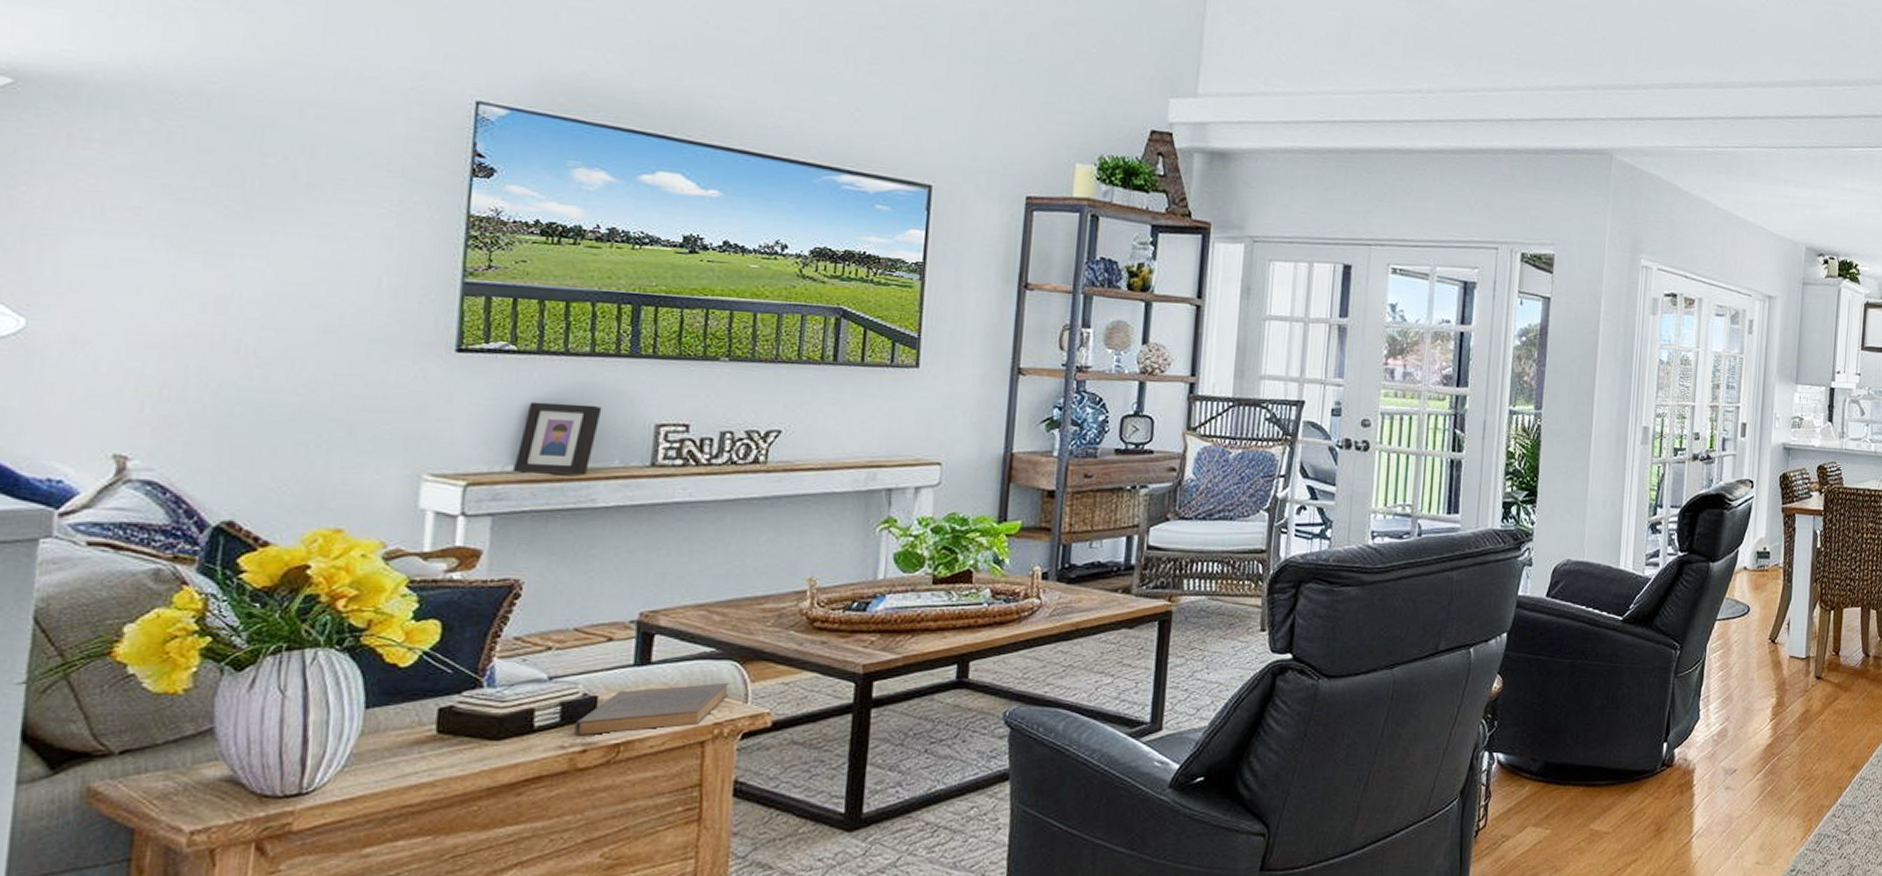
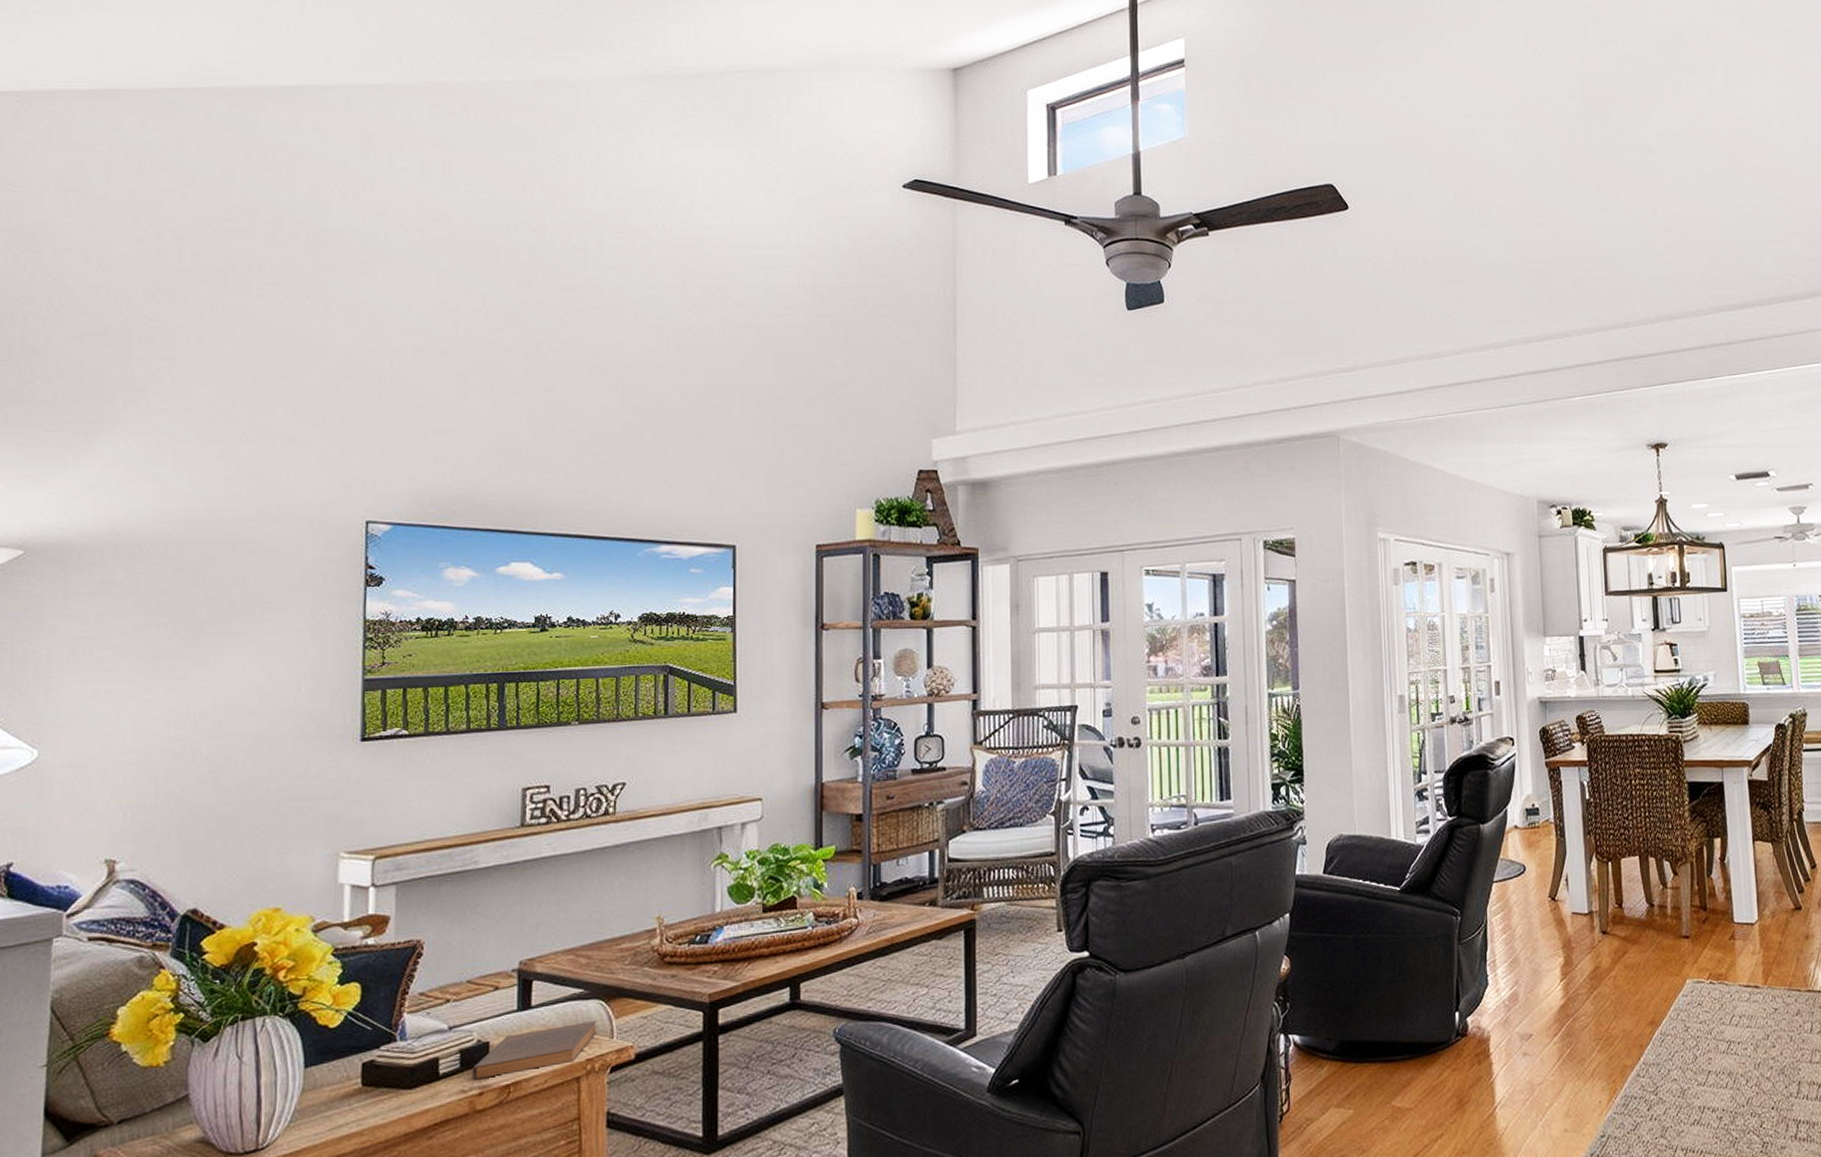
picture frame: present [514,401,602,476] -> none [411,776,479,843]

